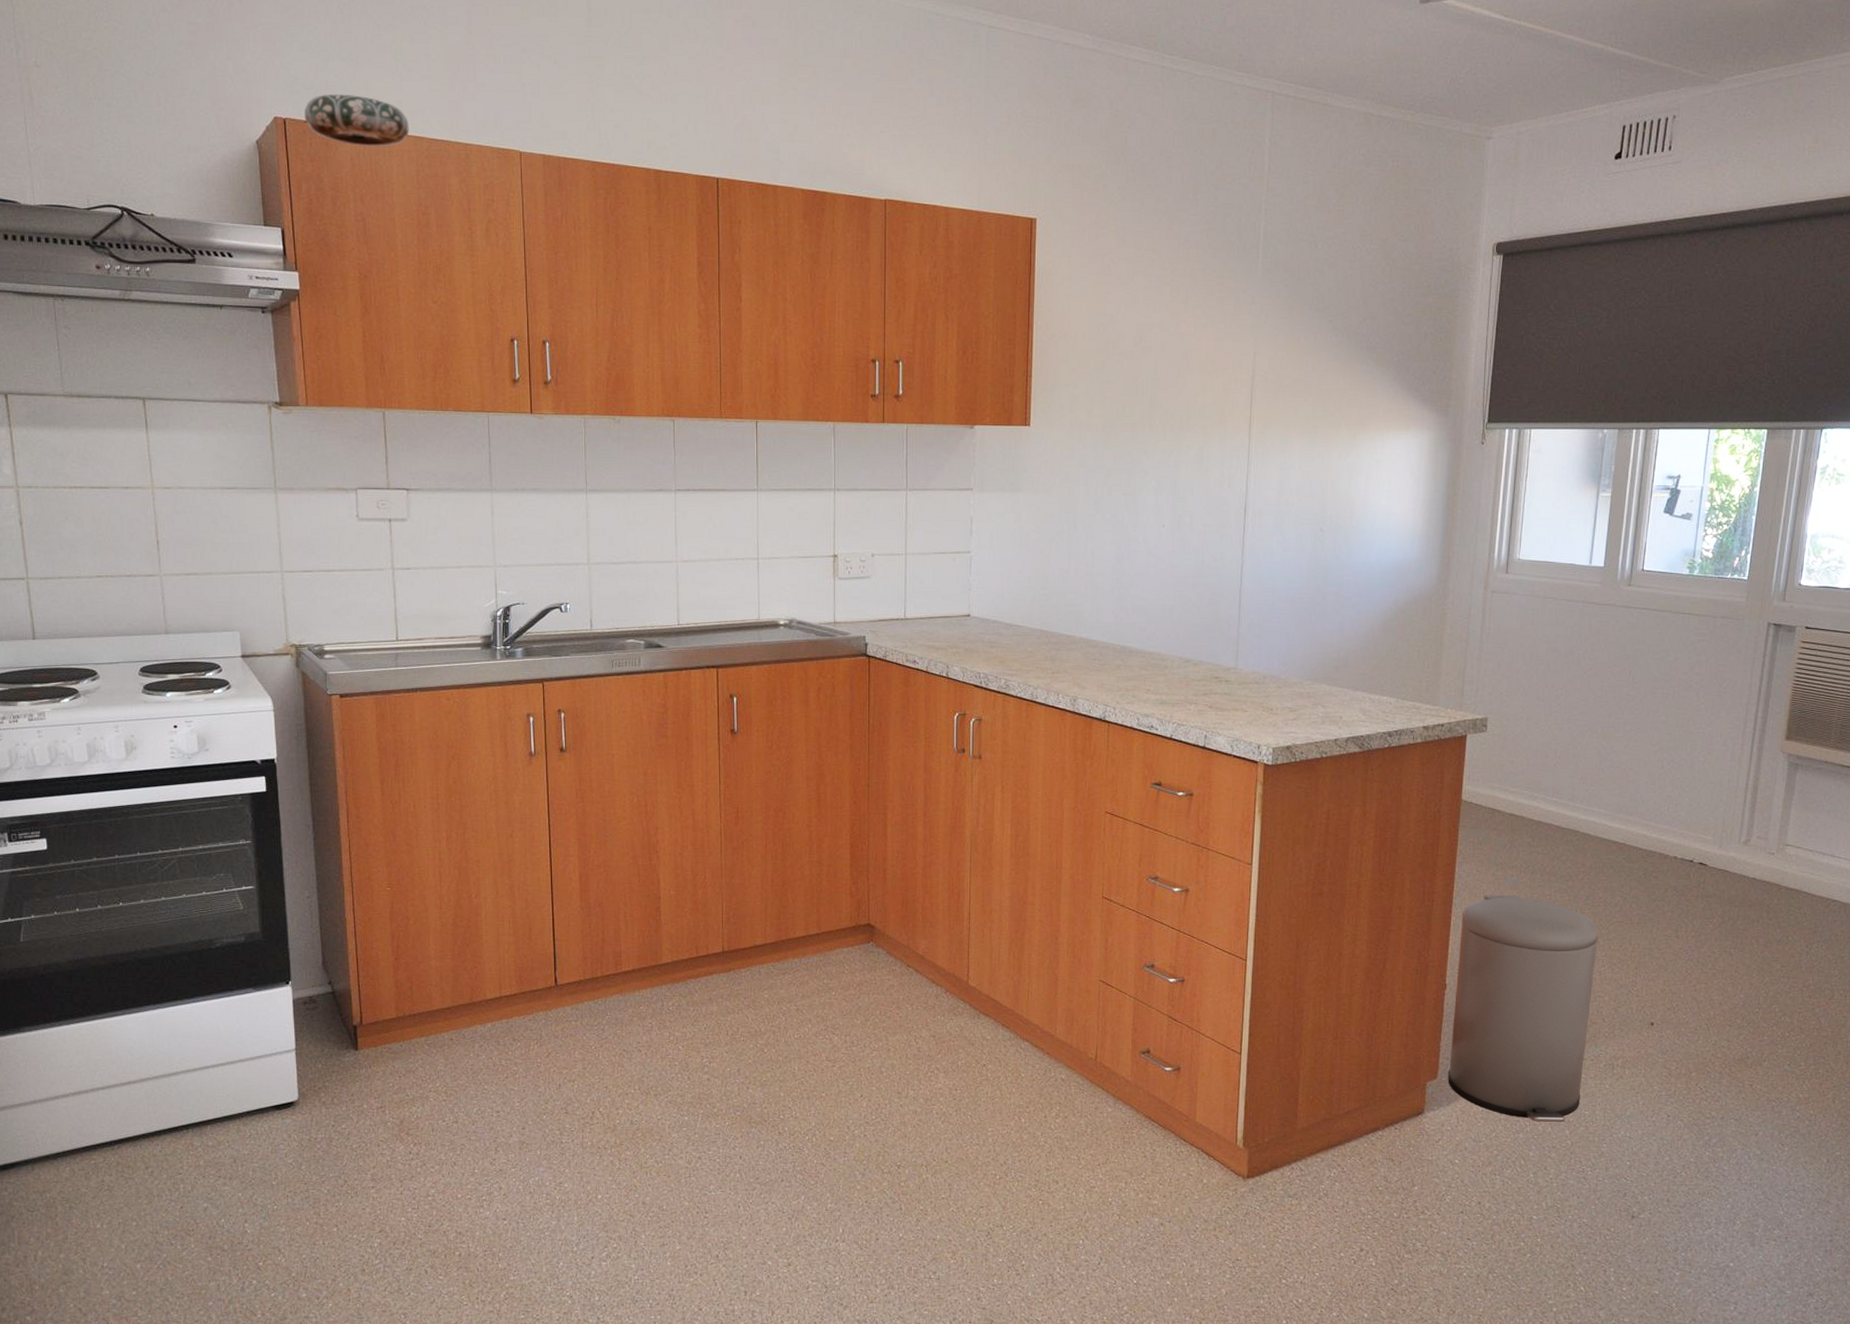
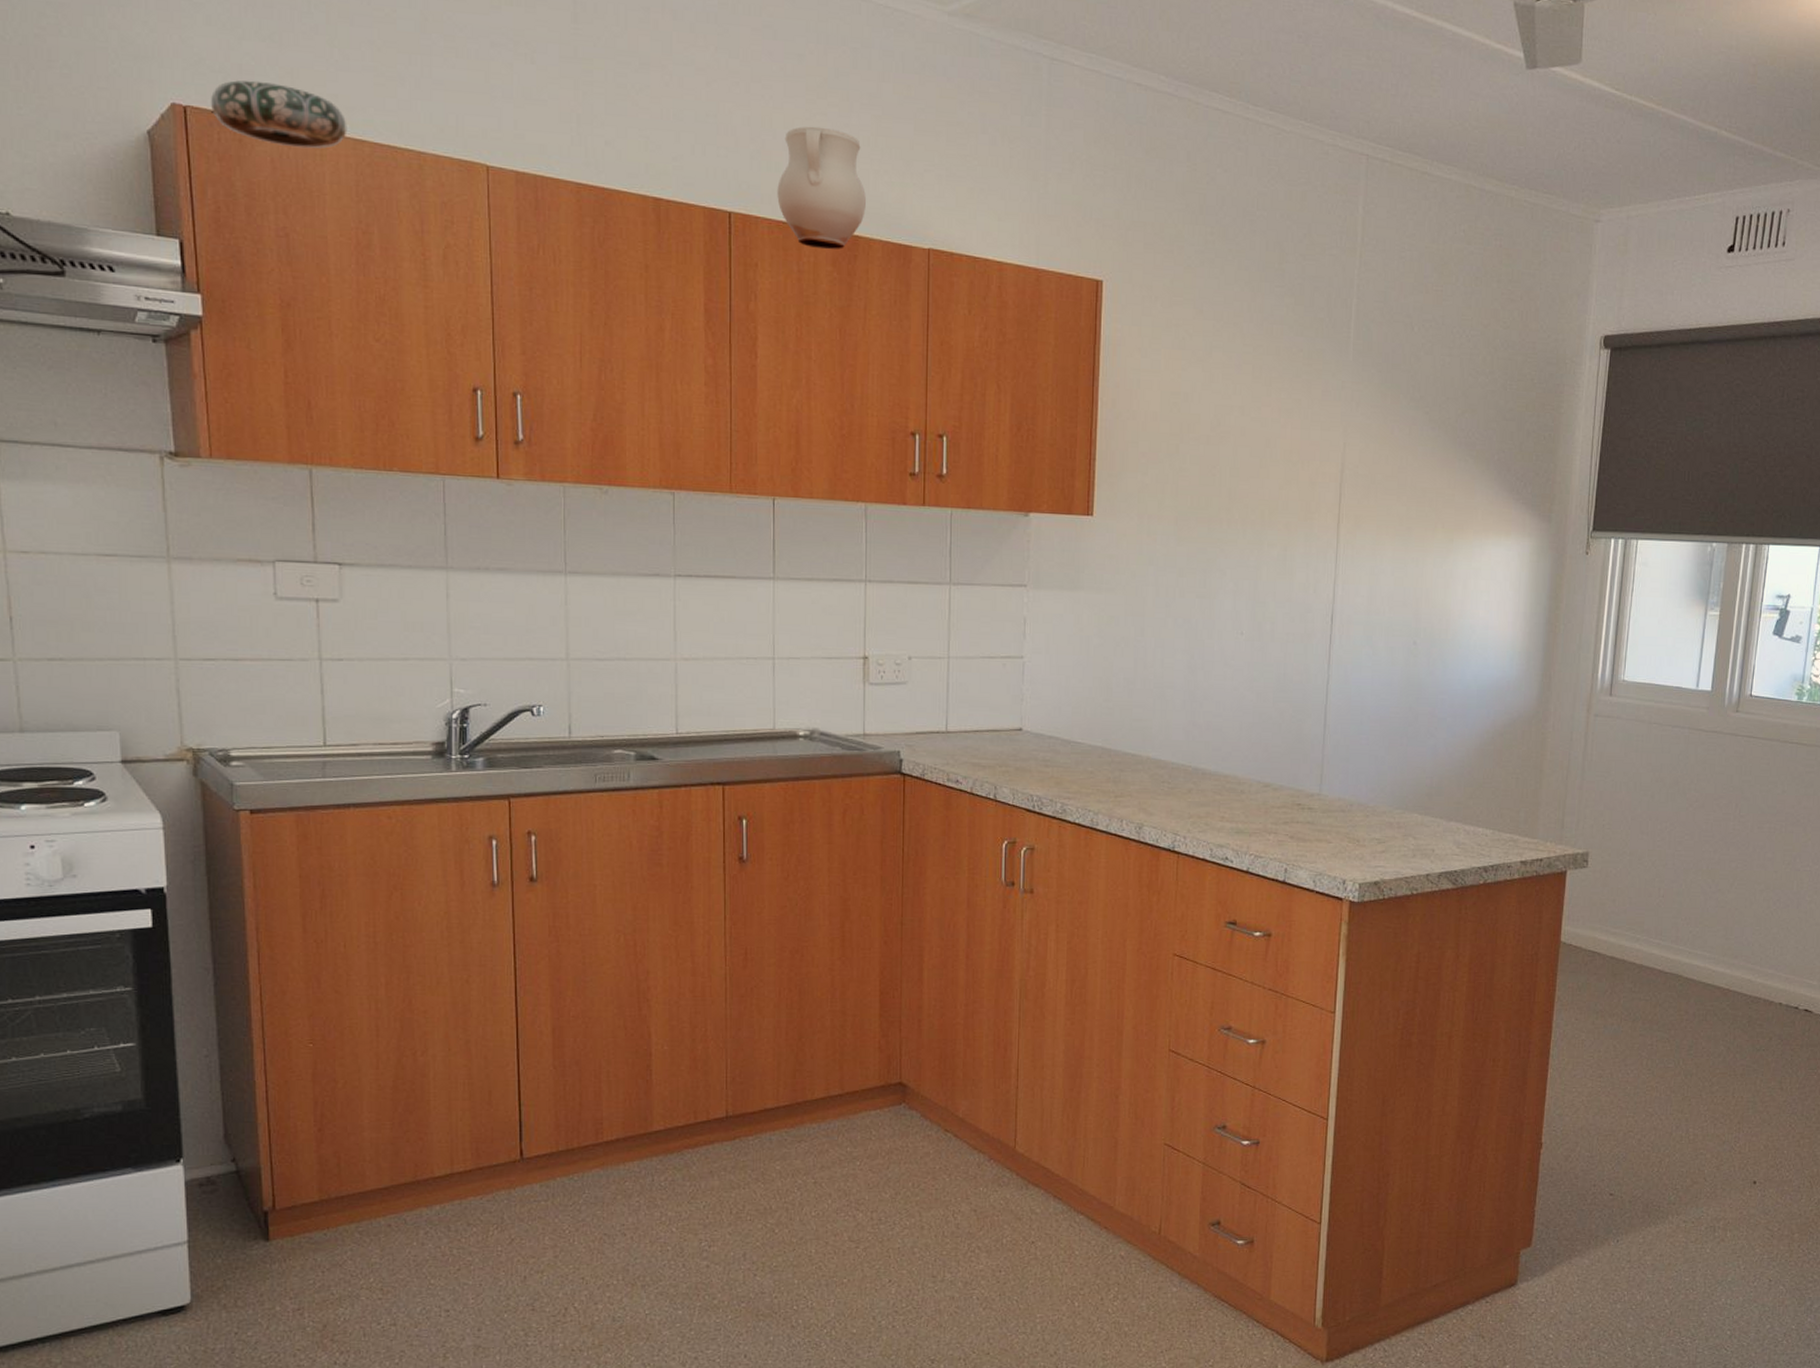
ceramic jug: none [757,100,831,206] -> present [777,126,866,250]
pedal bin: present [1448,894,1599,1123] -> none [1542,1044,1702,1291]

